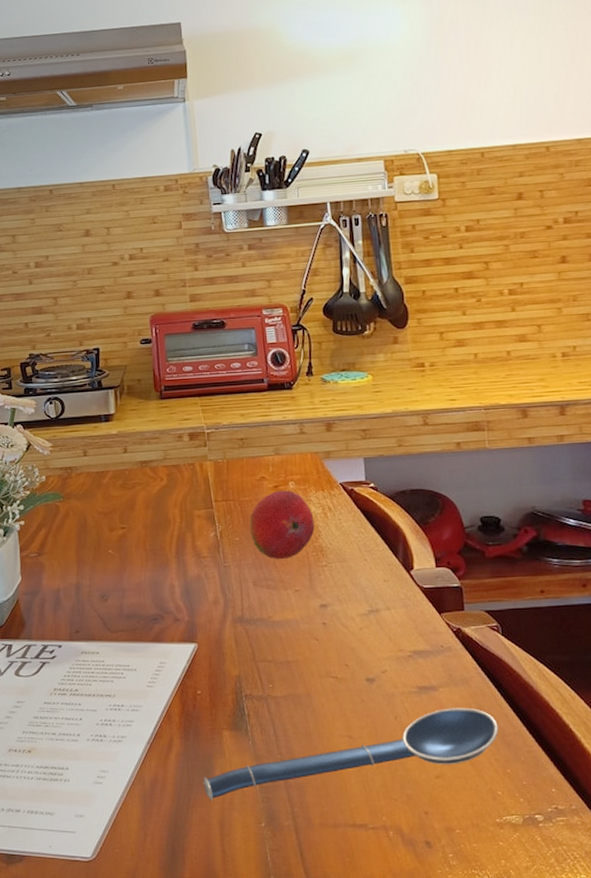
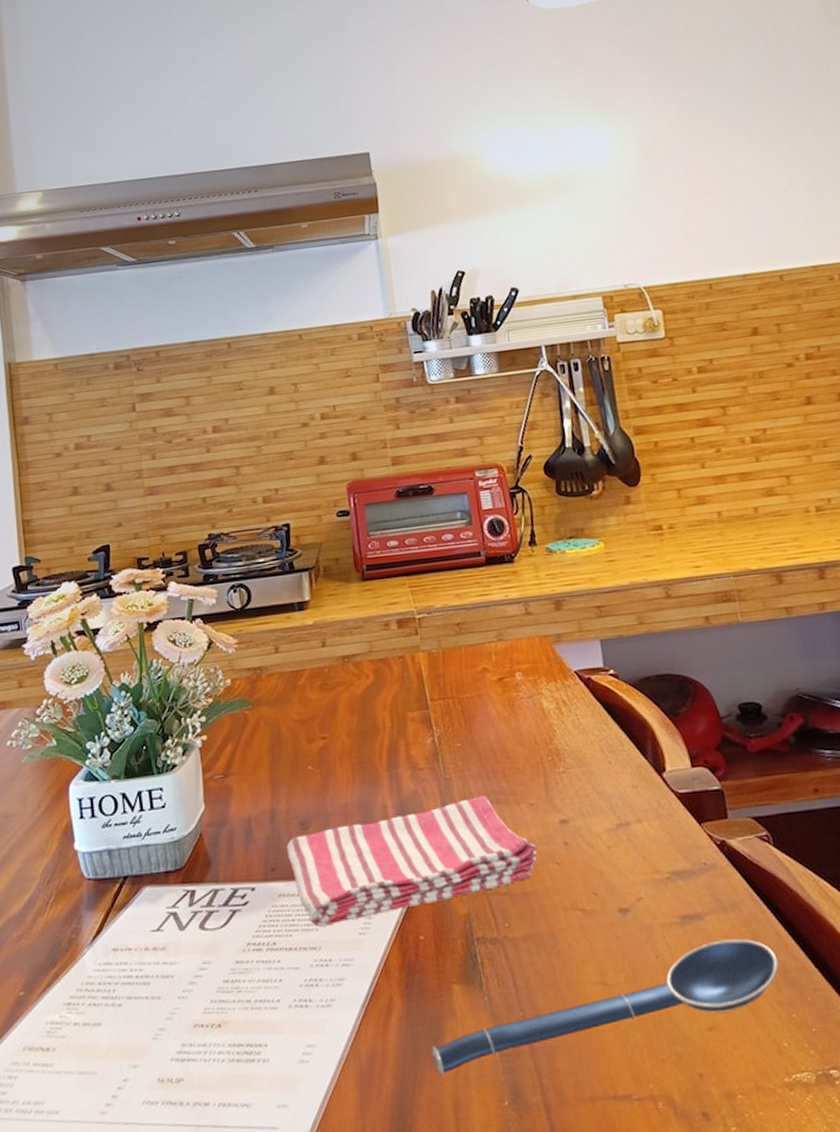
dish towel: none [88,580,299,679] -> present [286,794,538,927]
fruit: present [249,490,315,559] -> none [471,682,549,767]

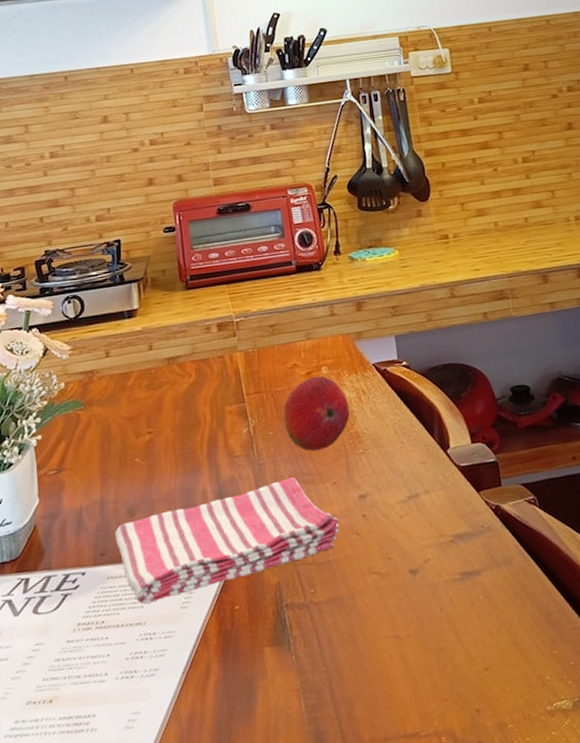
spoon: present [431,938,779,1077] -> none [245,589,543,731]
fruit: none [471,682,549,767] -> present [283,376,350,451]

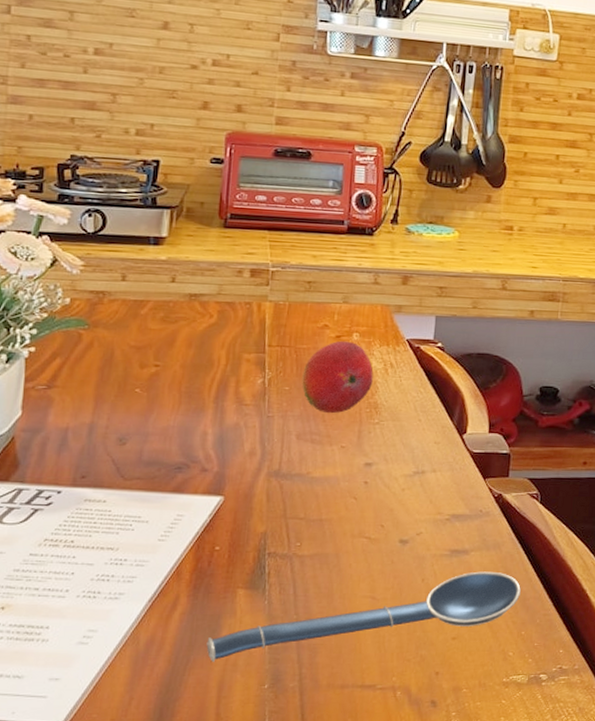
dish towel: present [114,476,340,604] -> none [99,433,339,531]
spoon: none [245,589,543,731] -> present [206,571,521,663]

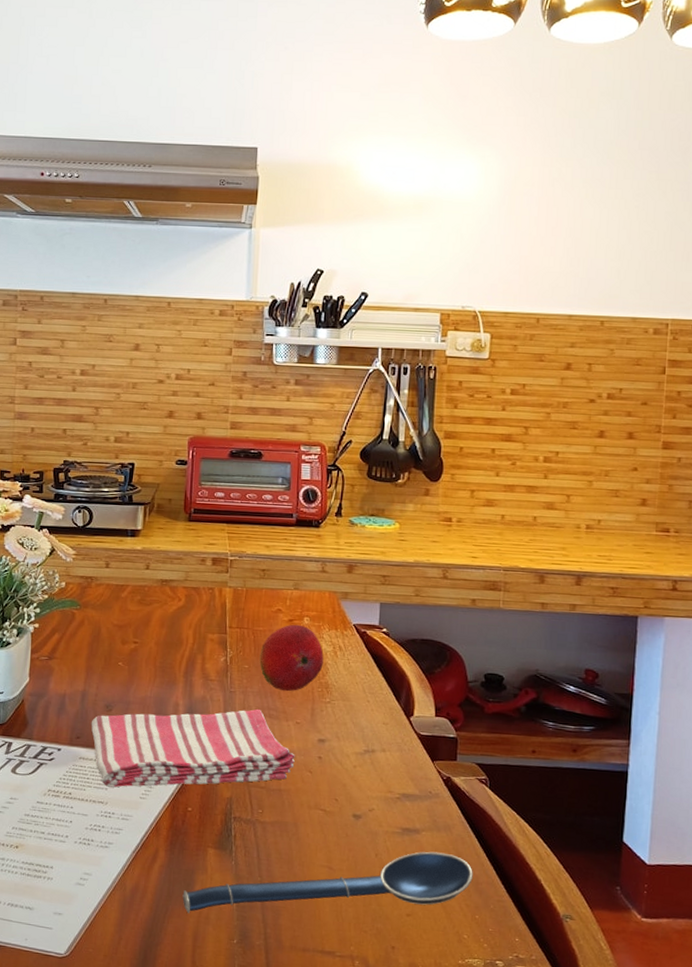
dish towel: none [99,433,339,531] -> present [91,708,295,787]

